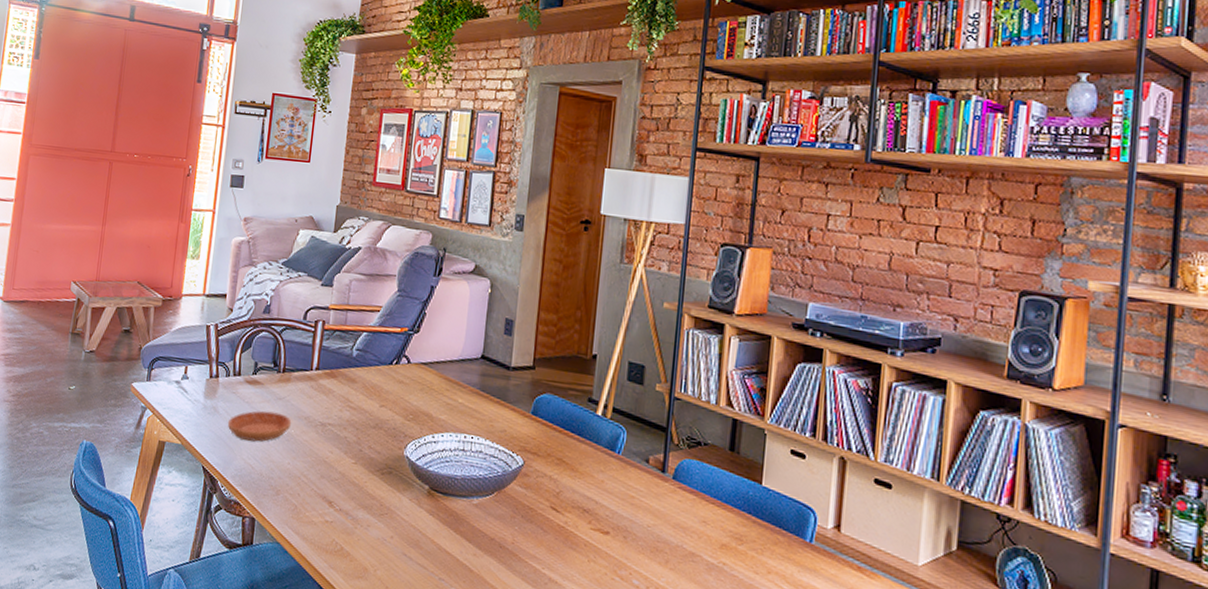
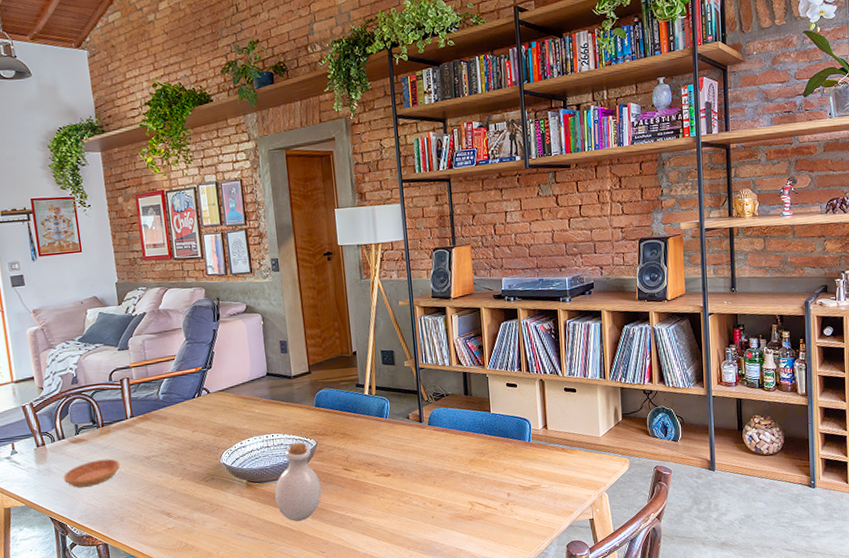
bottle: none [458,455,519,562] -> present [275,443,322,522]

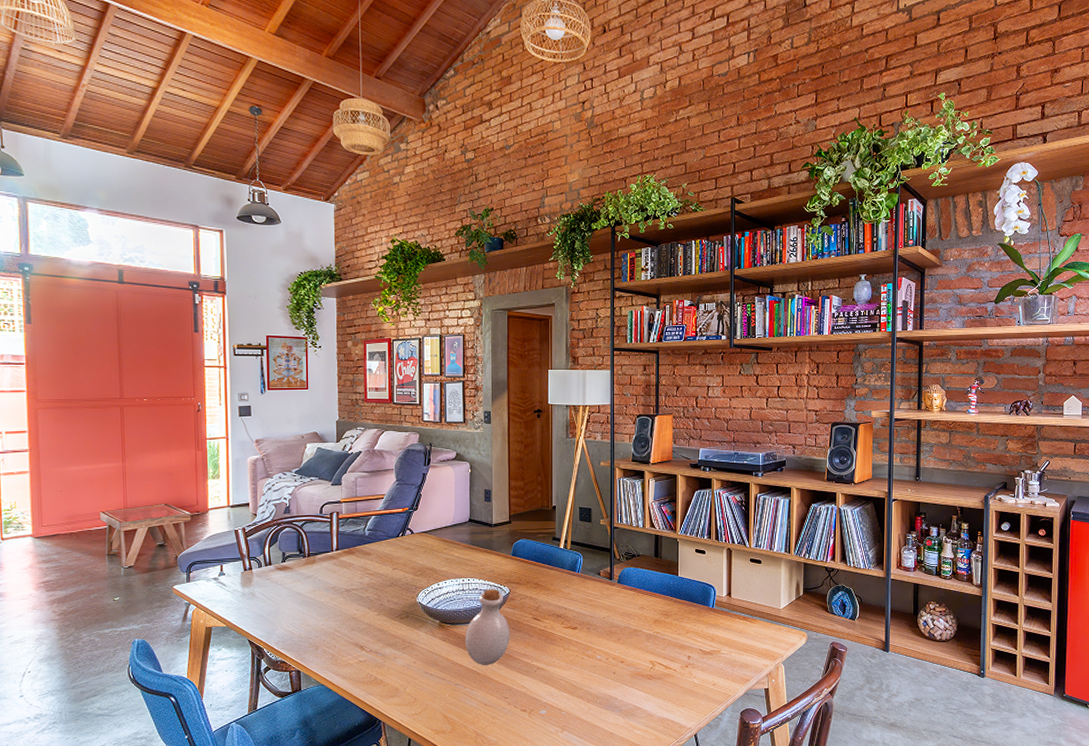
saucer: present [63,458,120,488] -> none [265,588,321,613]

